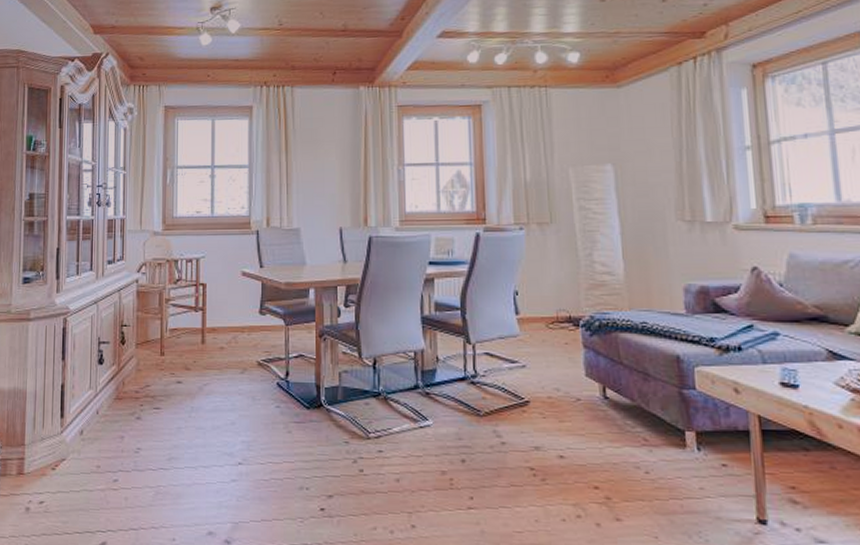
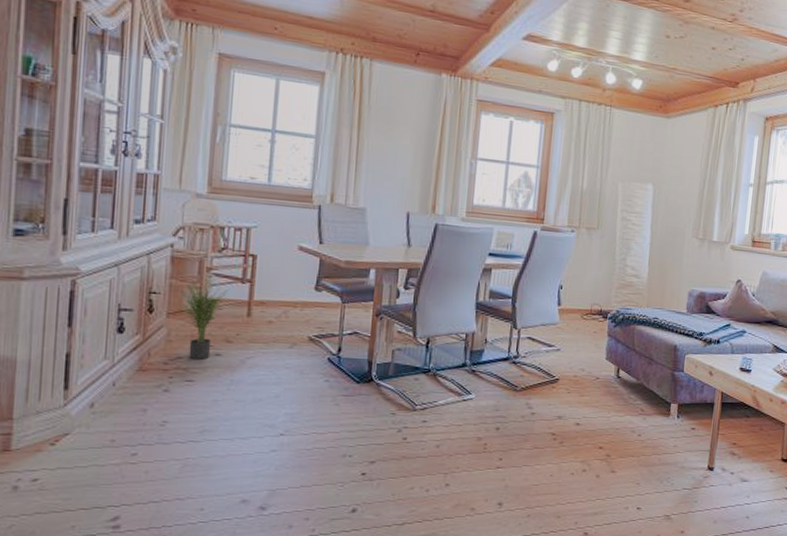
potted plant: none [145,305,184,387] -> present [180,274,228,360]

